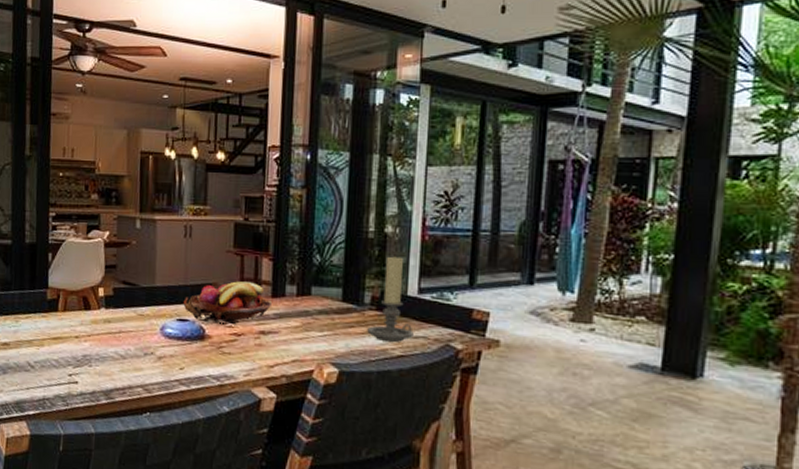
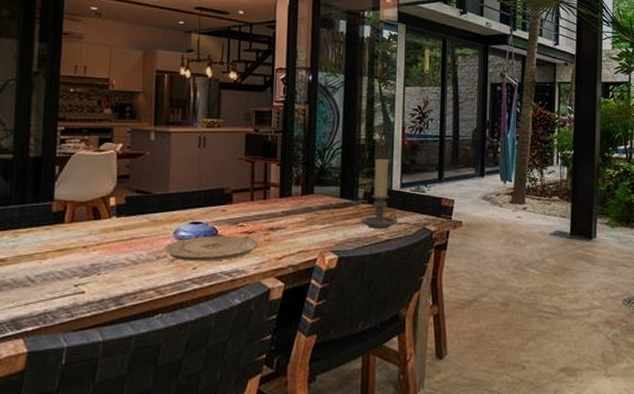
plate: none [150,335,248,363] -> present [163,236,258,261]
fruit basket: present [183,281,273,324] -> none [196,185,281,224]

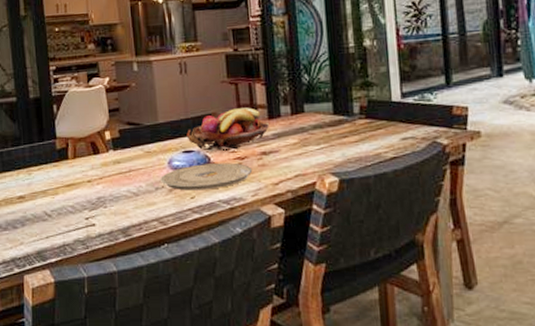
fruit basket: none [196,185,281,224] -> present [186,107,270,151]
candle holder: present [361,158,398,229] -> none [360,66,403,146]

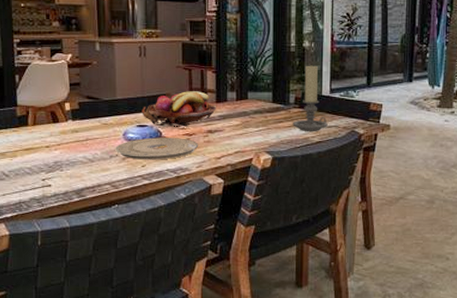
candle holder: none [360,66,403,146] -> present [293,65,328,131]

